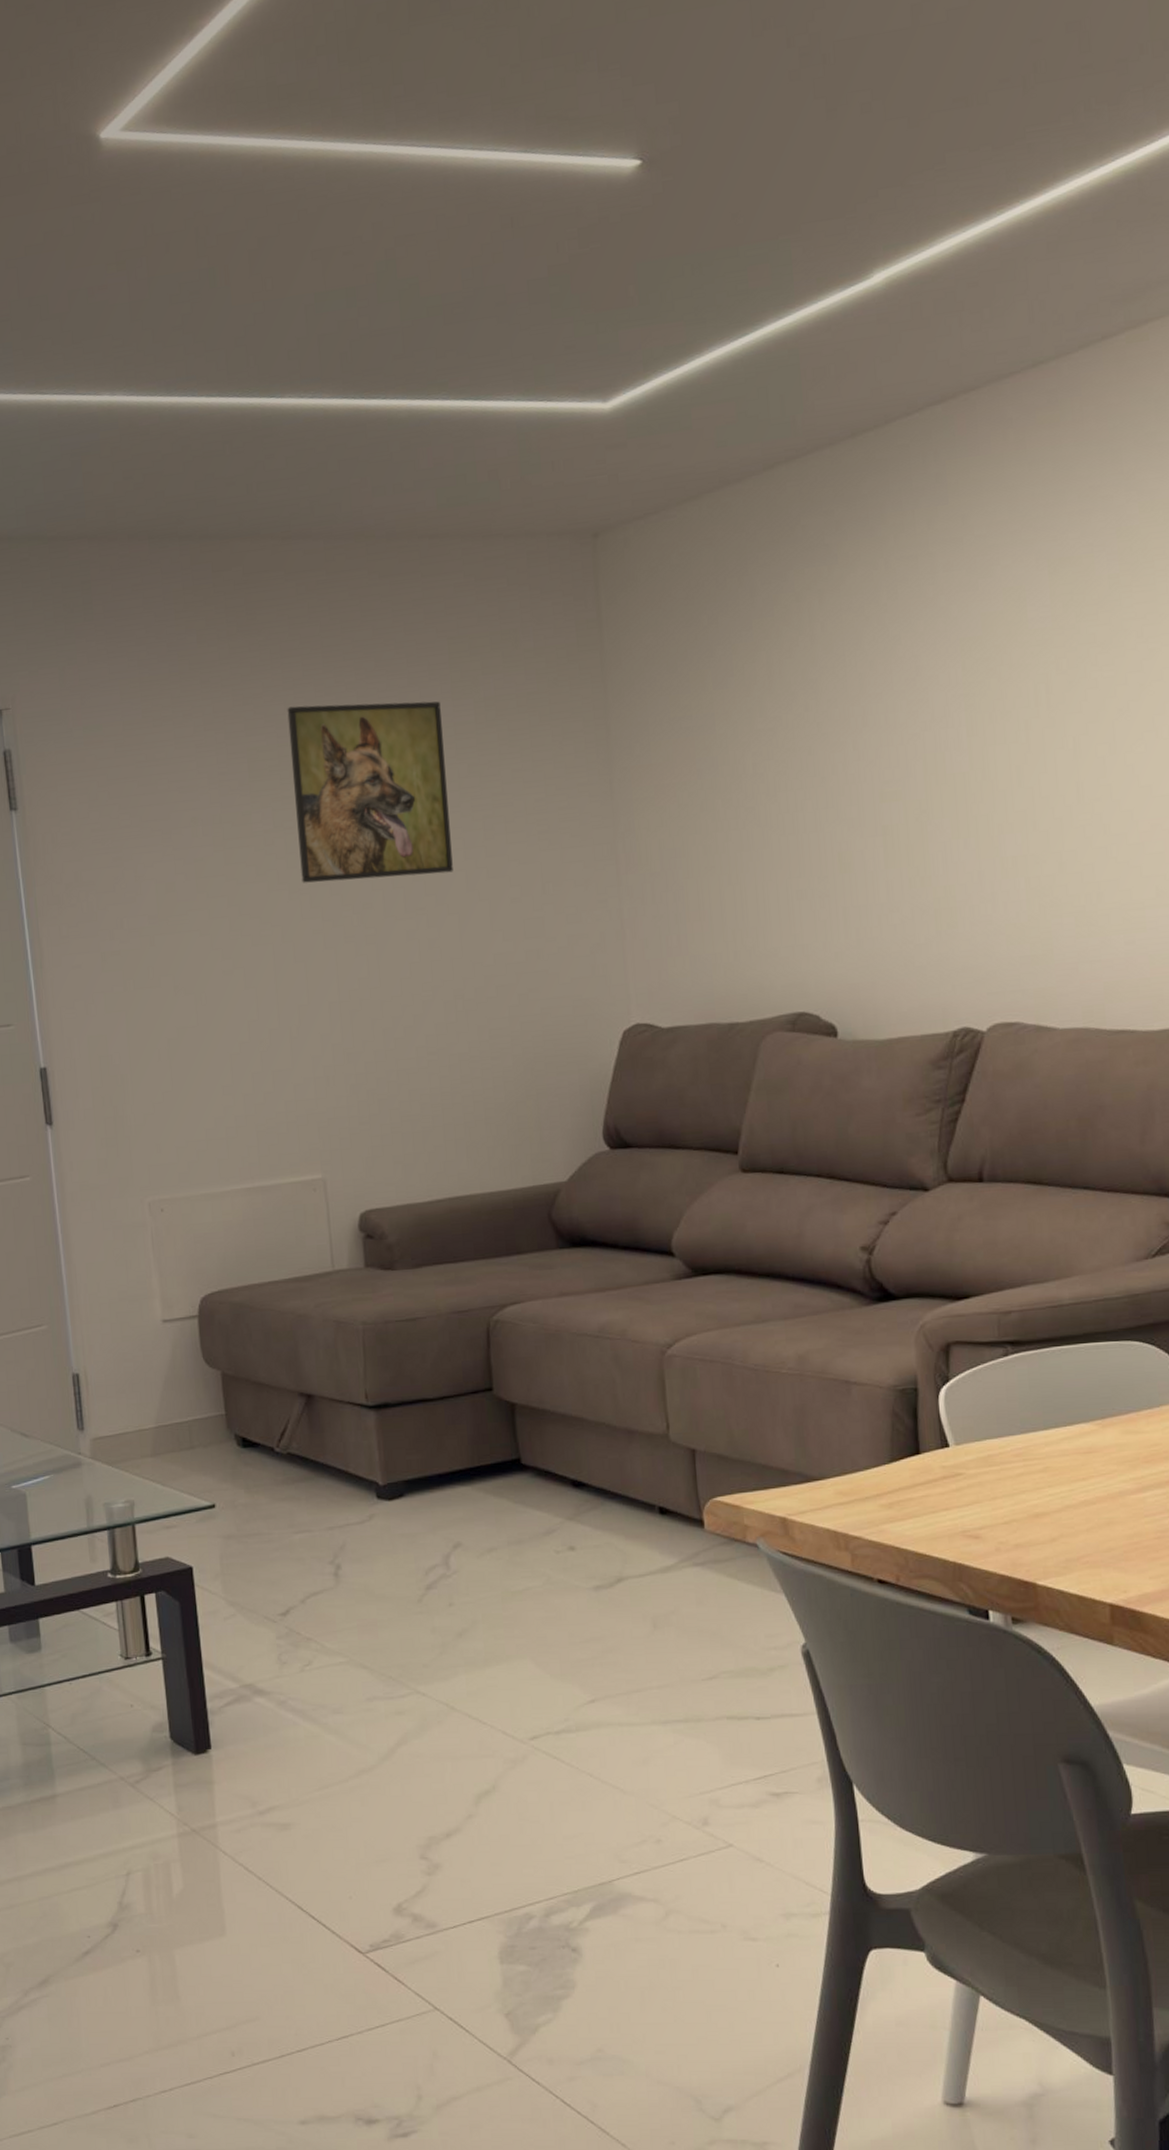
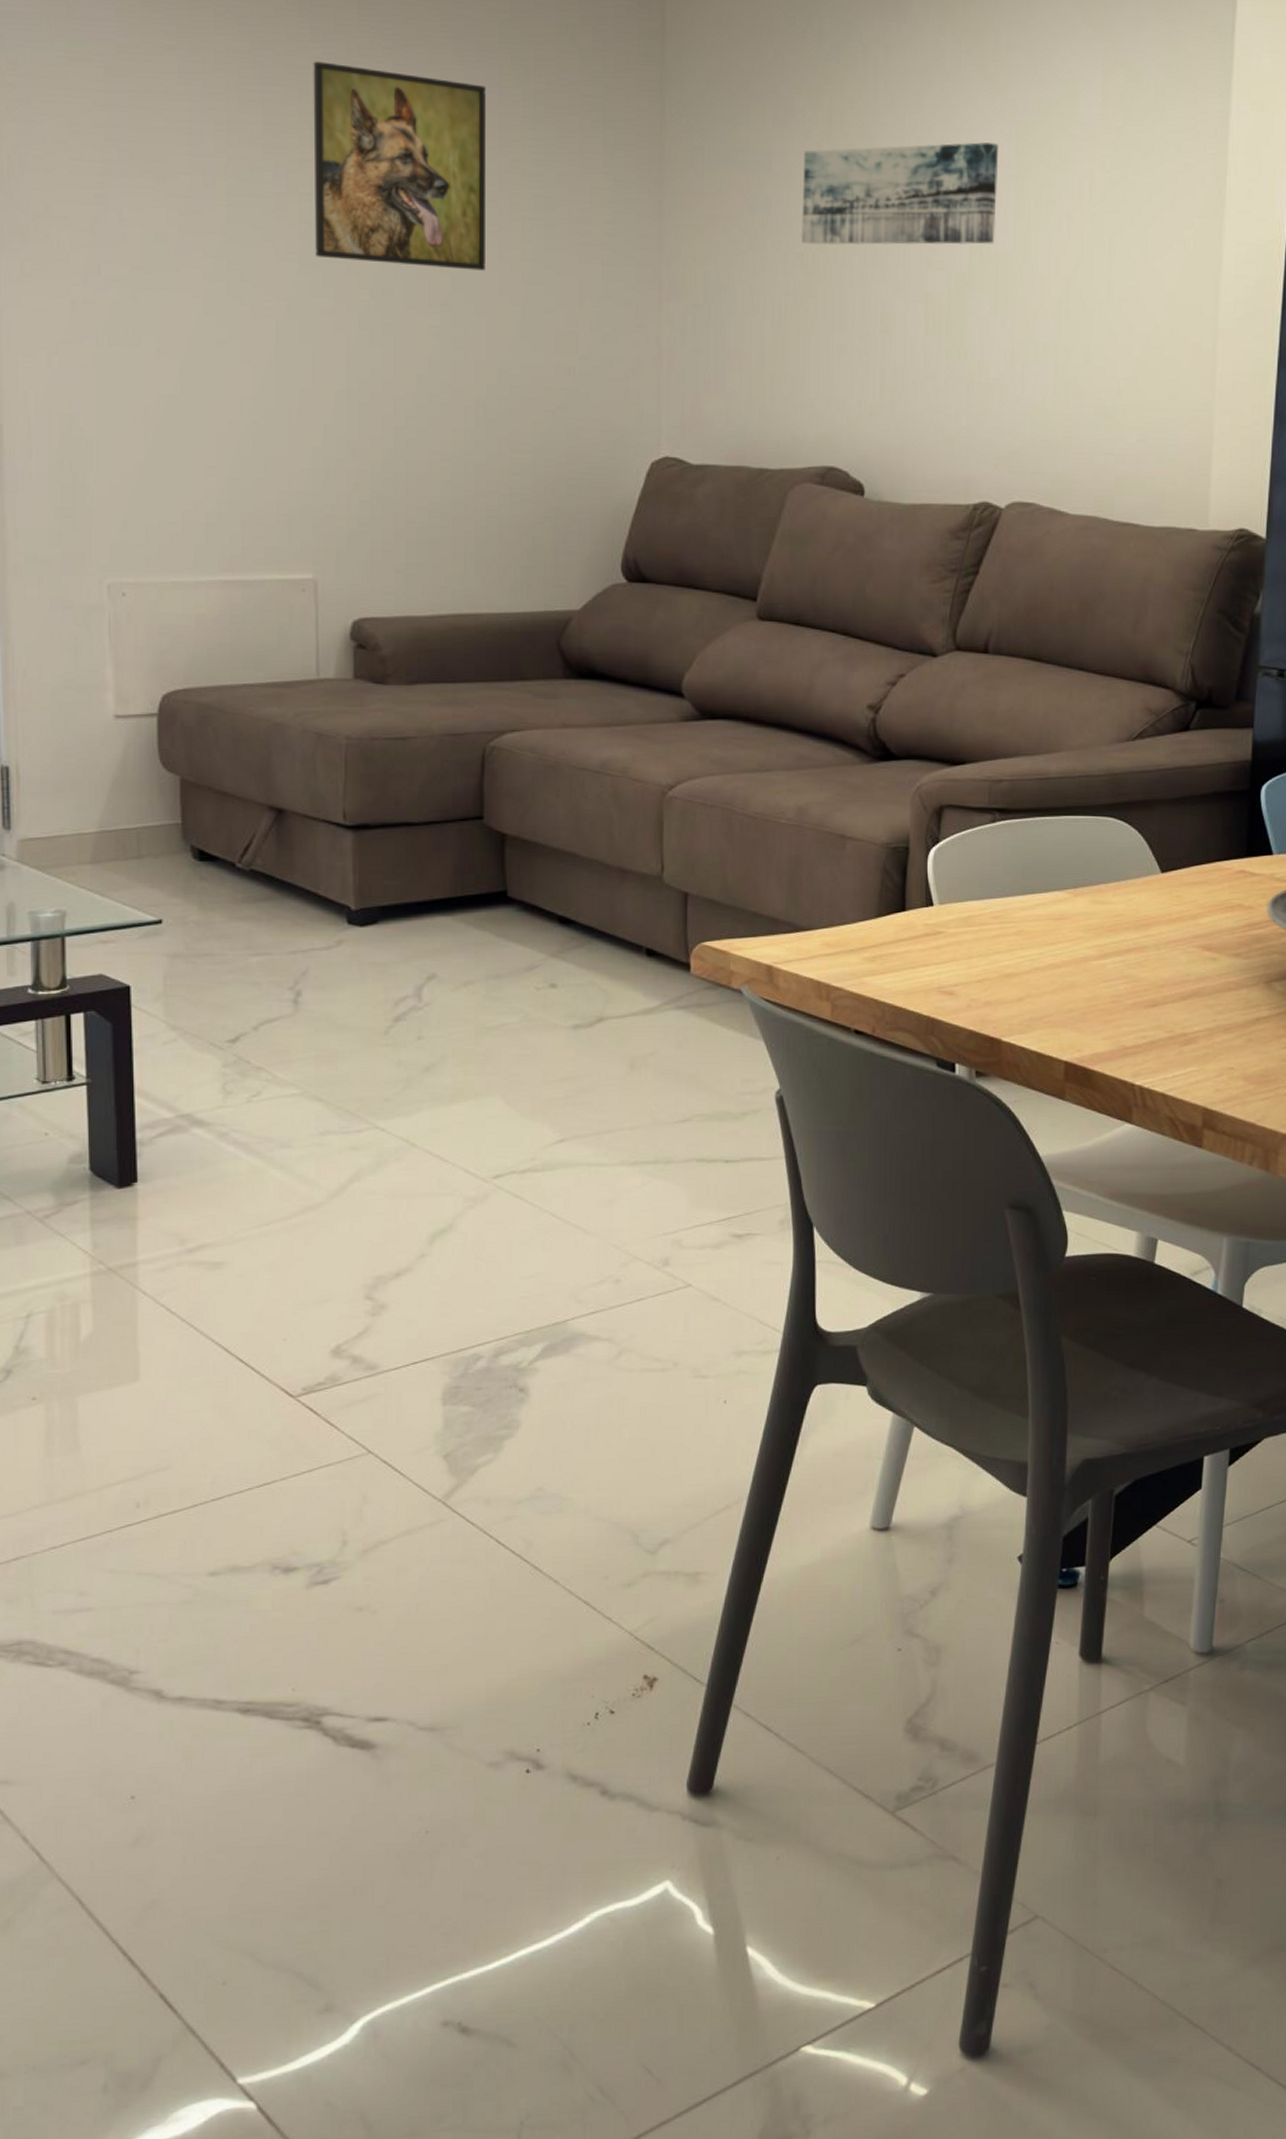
wall art: none [746,665,950,798] -> present [800,142,999,246]

